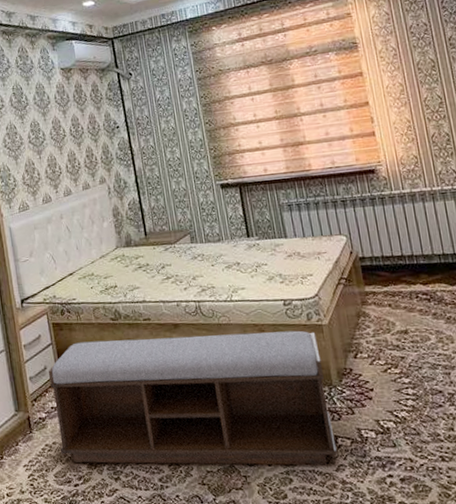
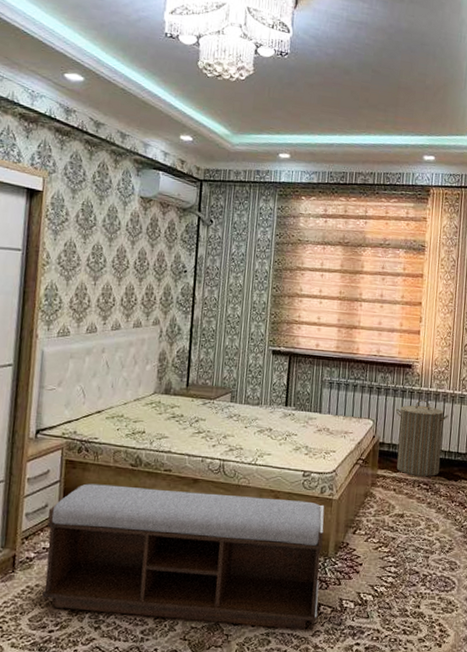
laundry hamper: none [368,203,438,287] -> present [396,399,449,477]

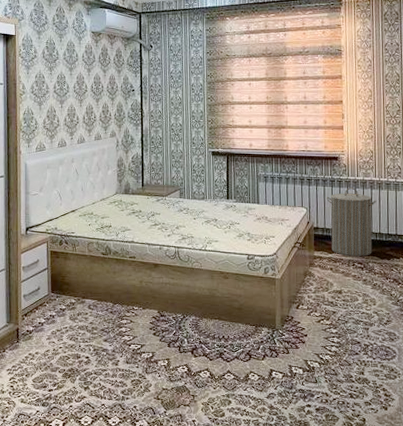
bench: present [42,483,325,629] -> none [40,270,270,391]

